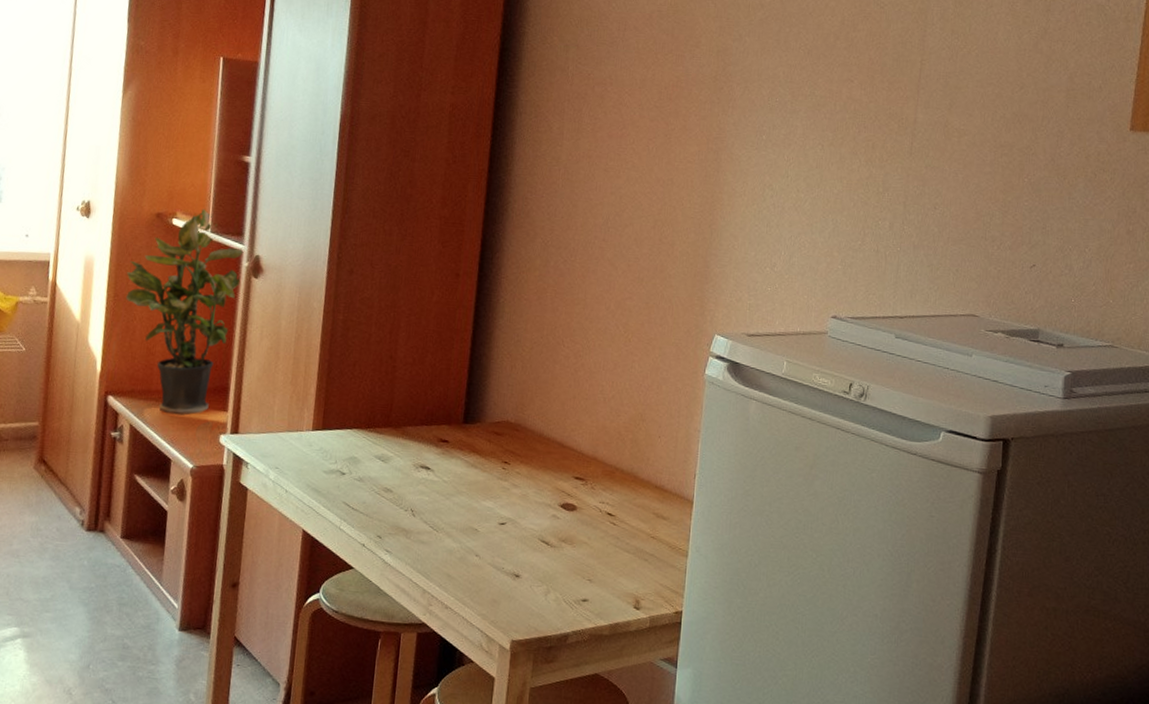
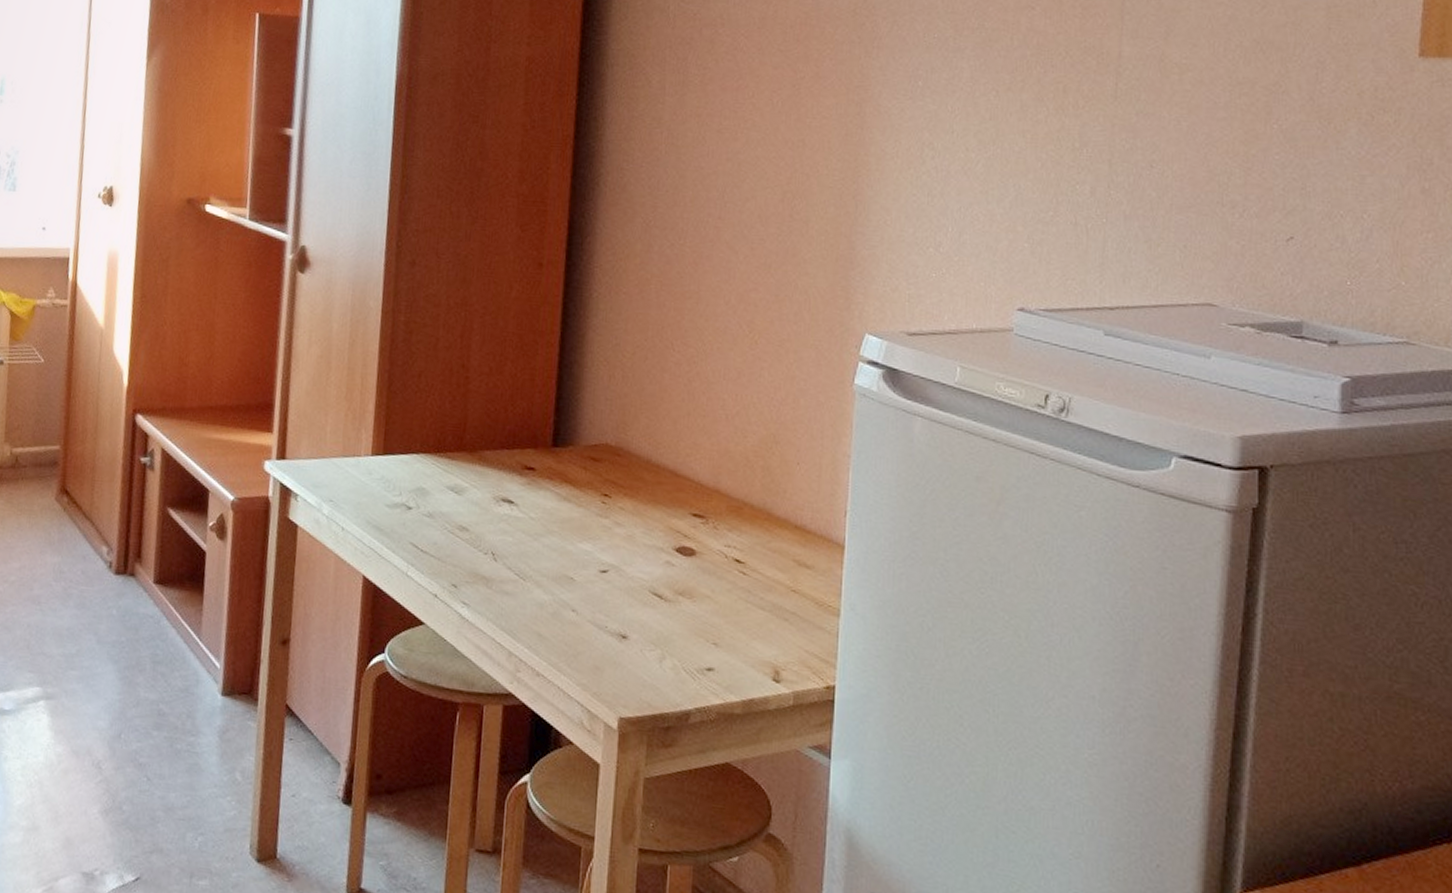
potted plant: present [125,208,244,416] -> none [153,192,288,438]

